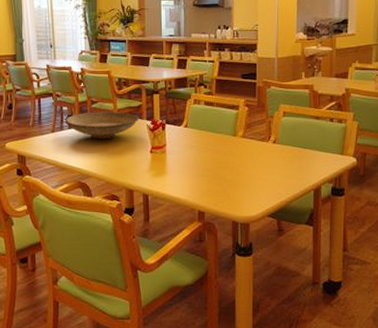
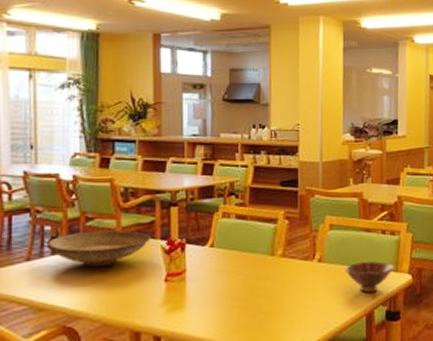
bowl: none [295,145,340,171] -> present [344,261,394,293]

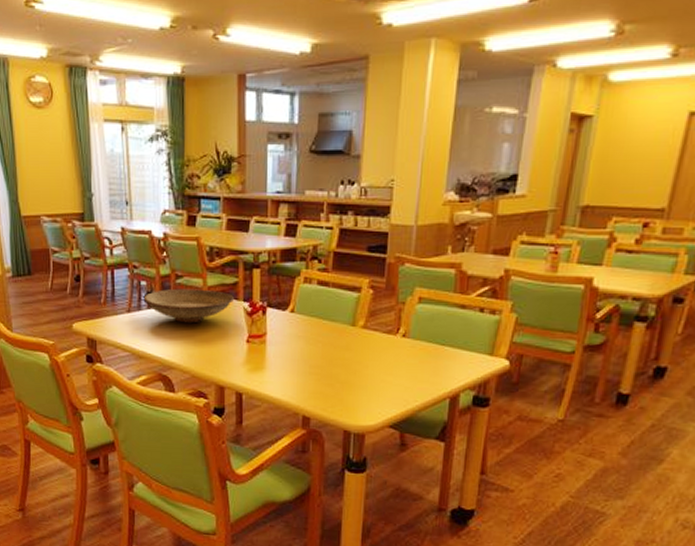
bowl: present [344,261,394,293] -> none [430,341,489,375]

